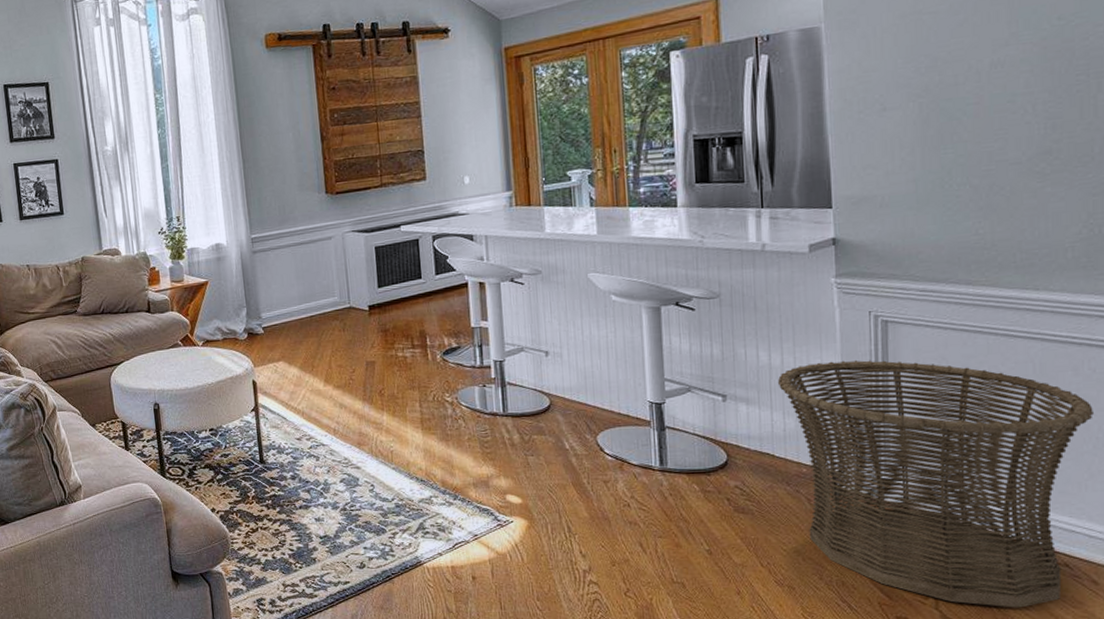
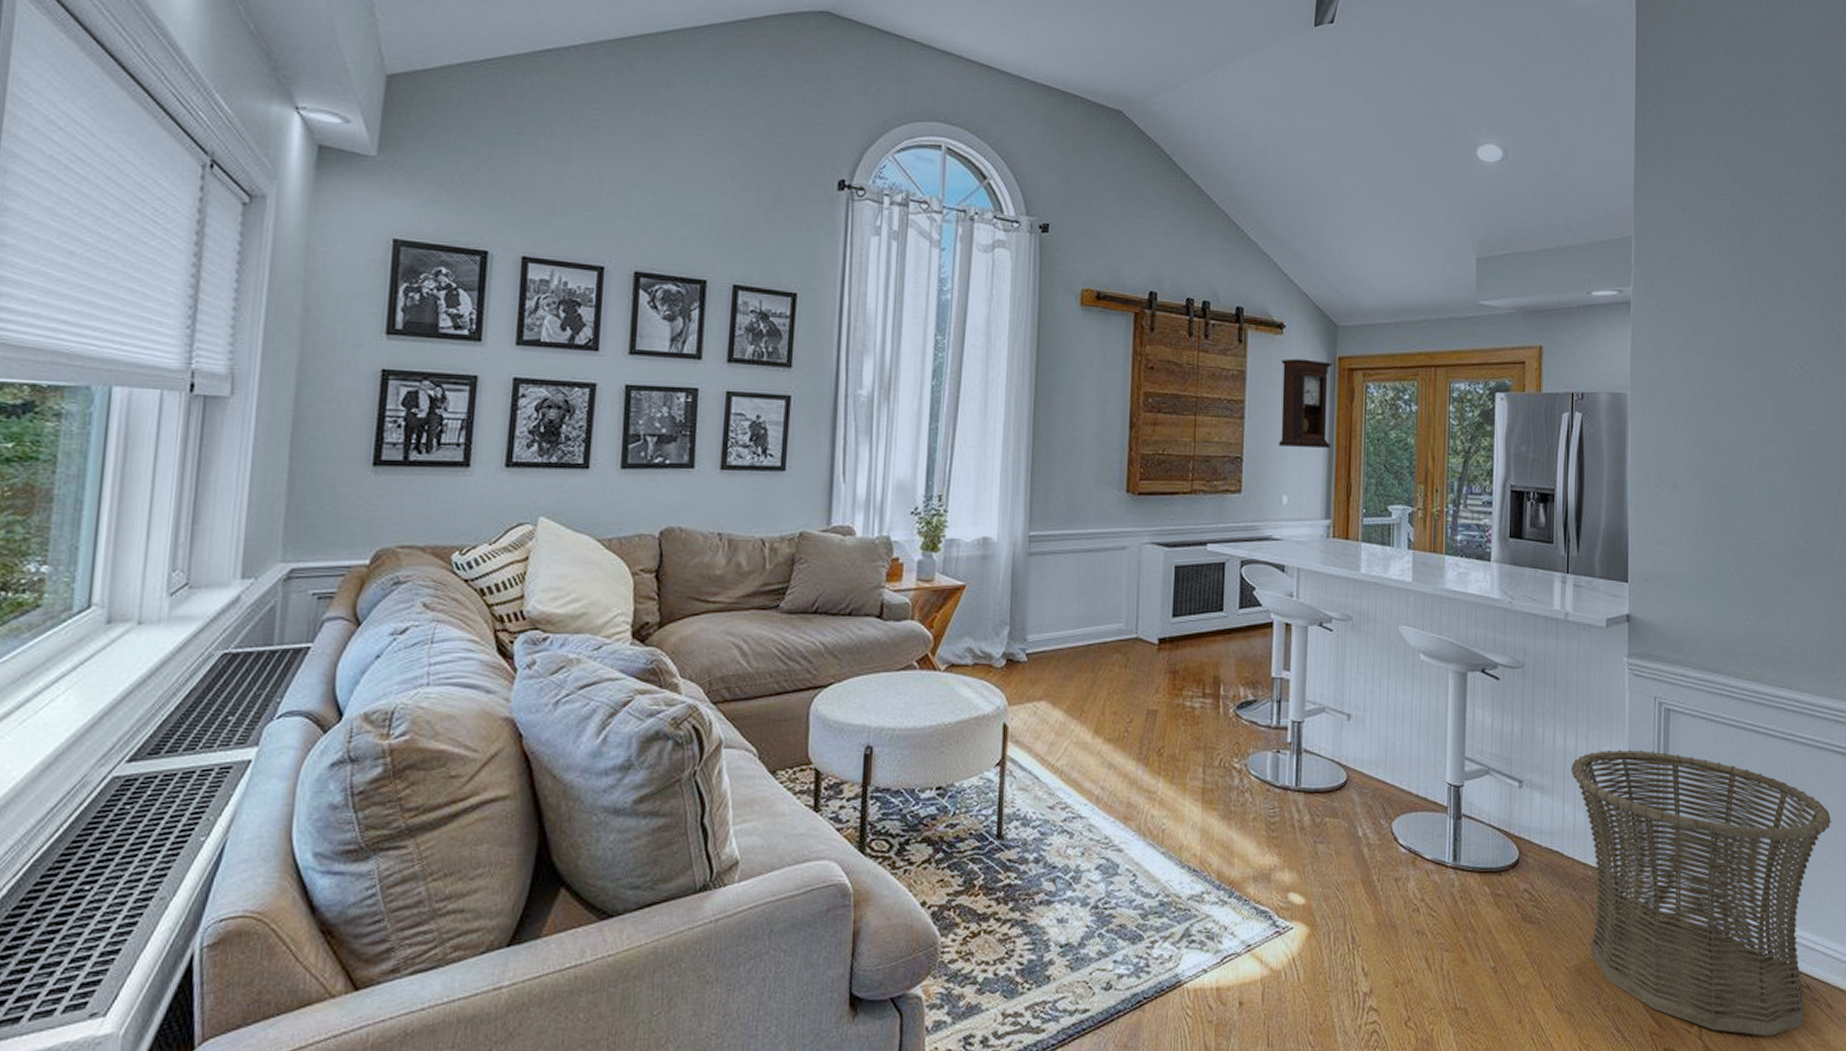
pendulum clock: none [450,54,505,135] -> present [1279,358,1333,449]

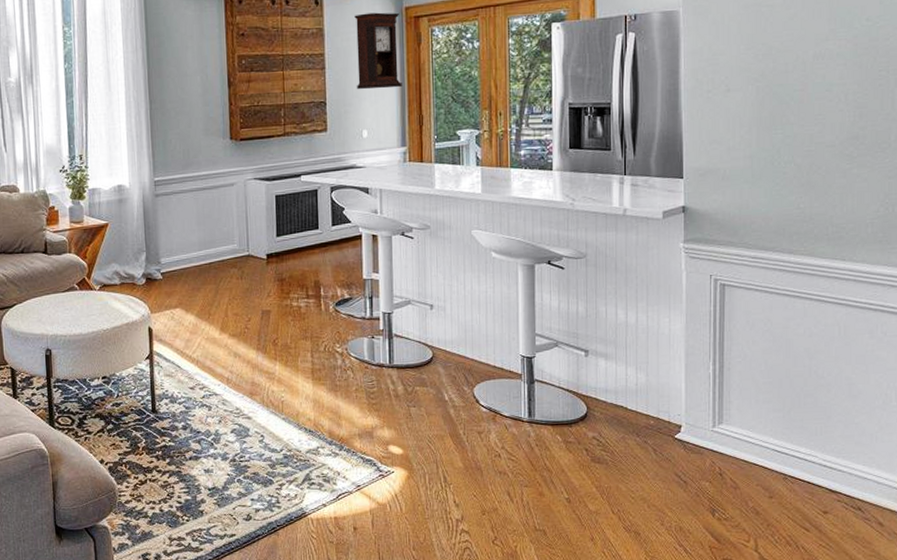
basket: present [1570,749,1831,1037] -> none [632,319,884,549]

